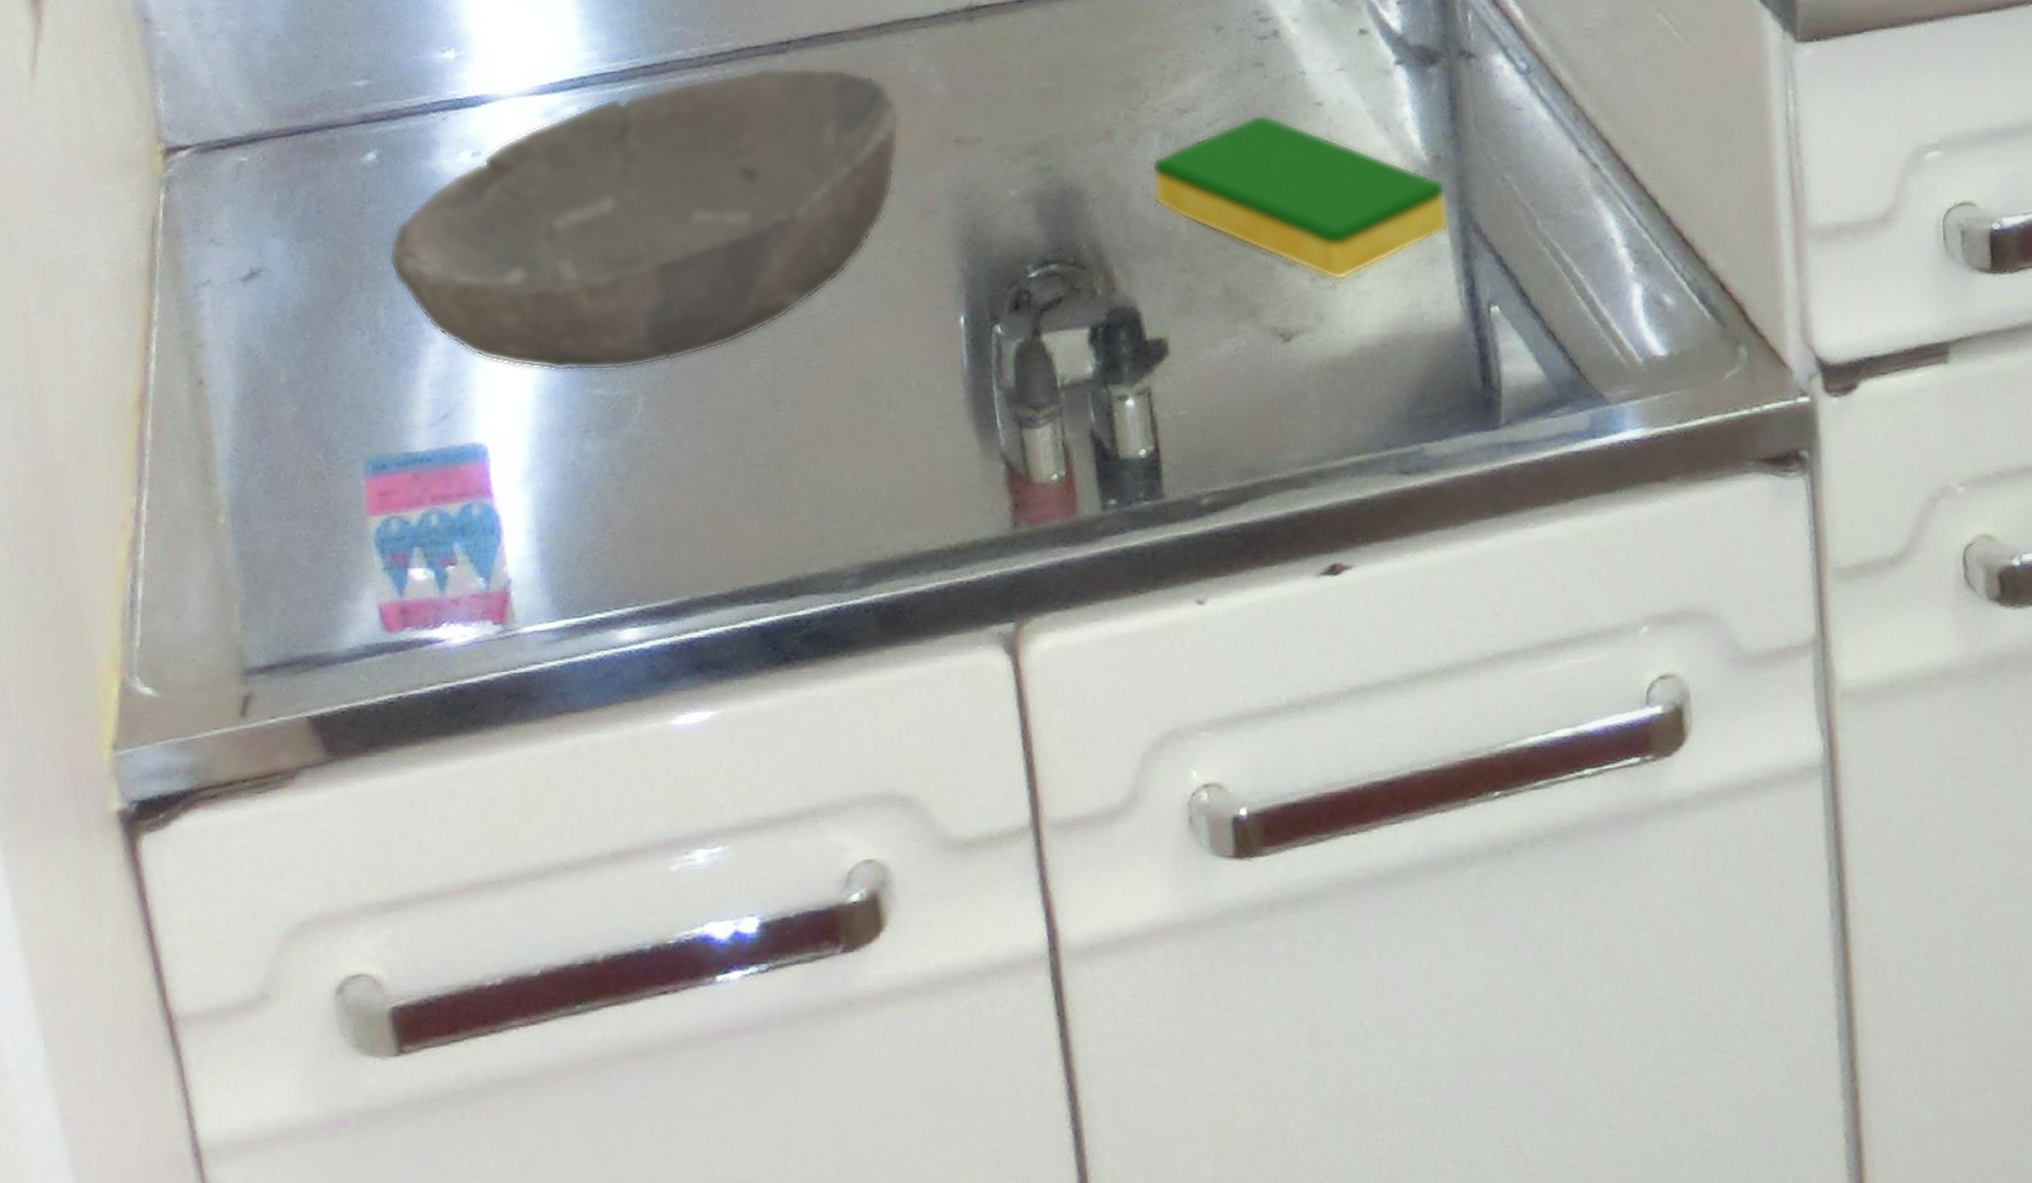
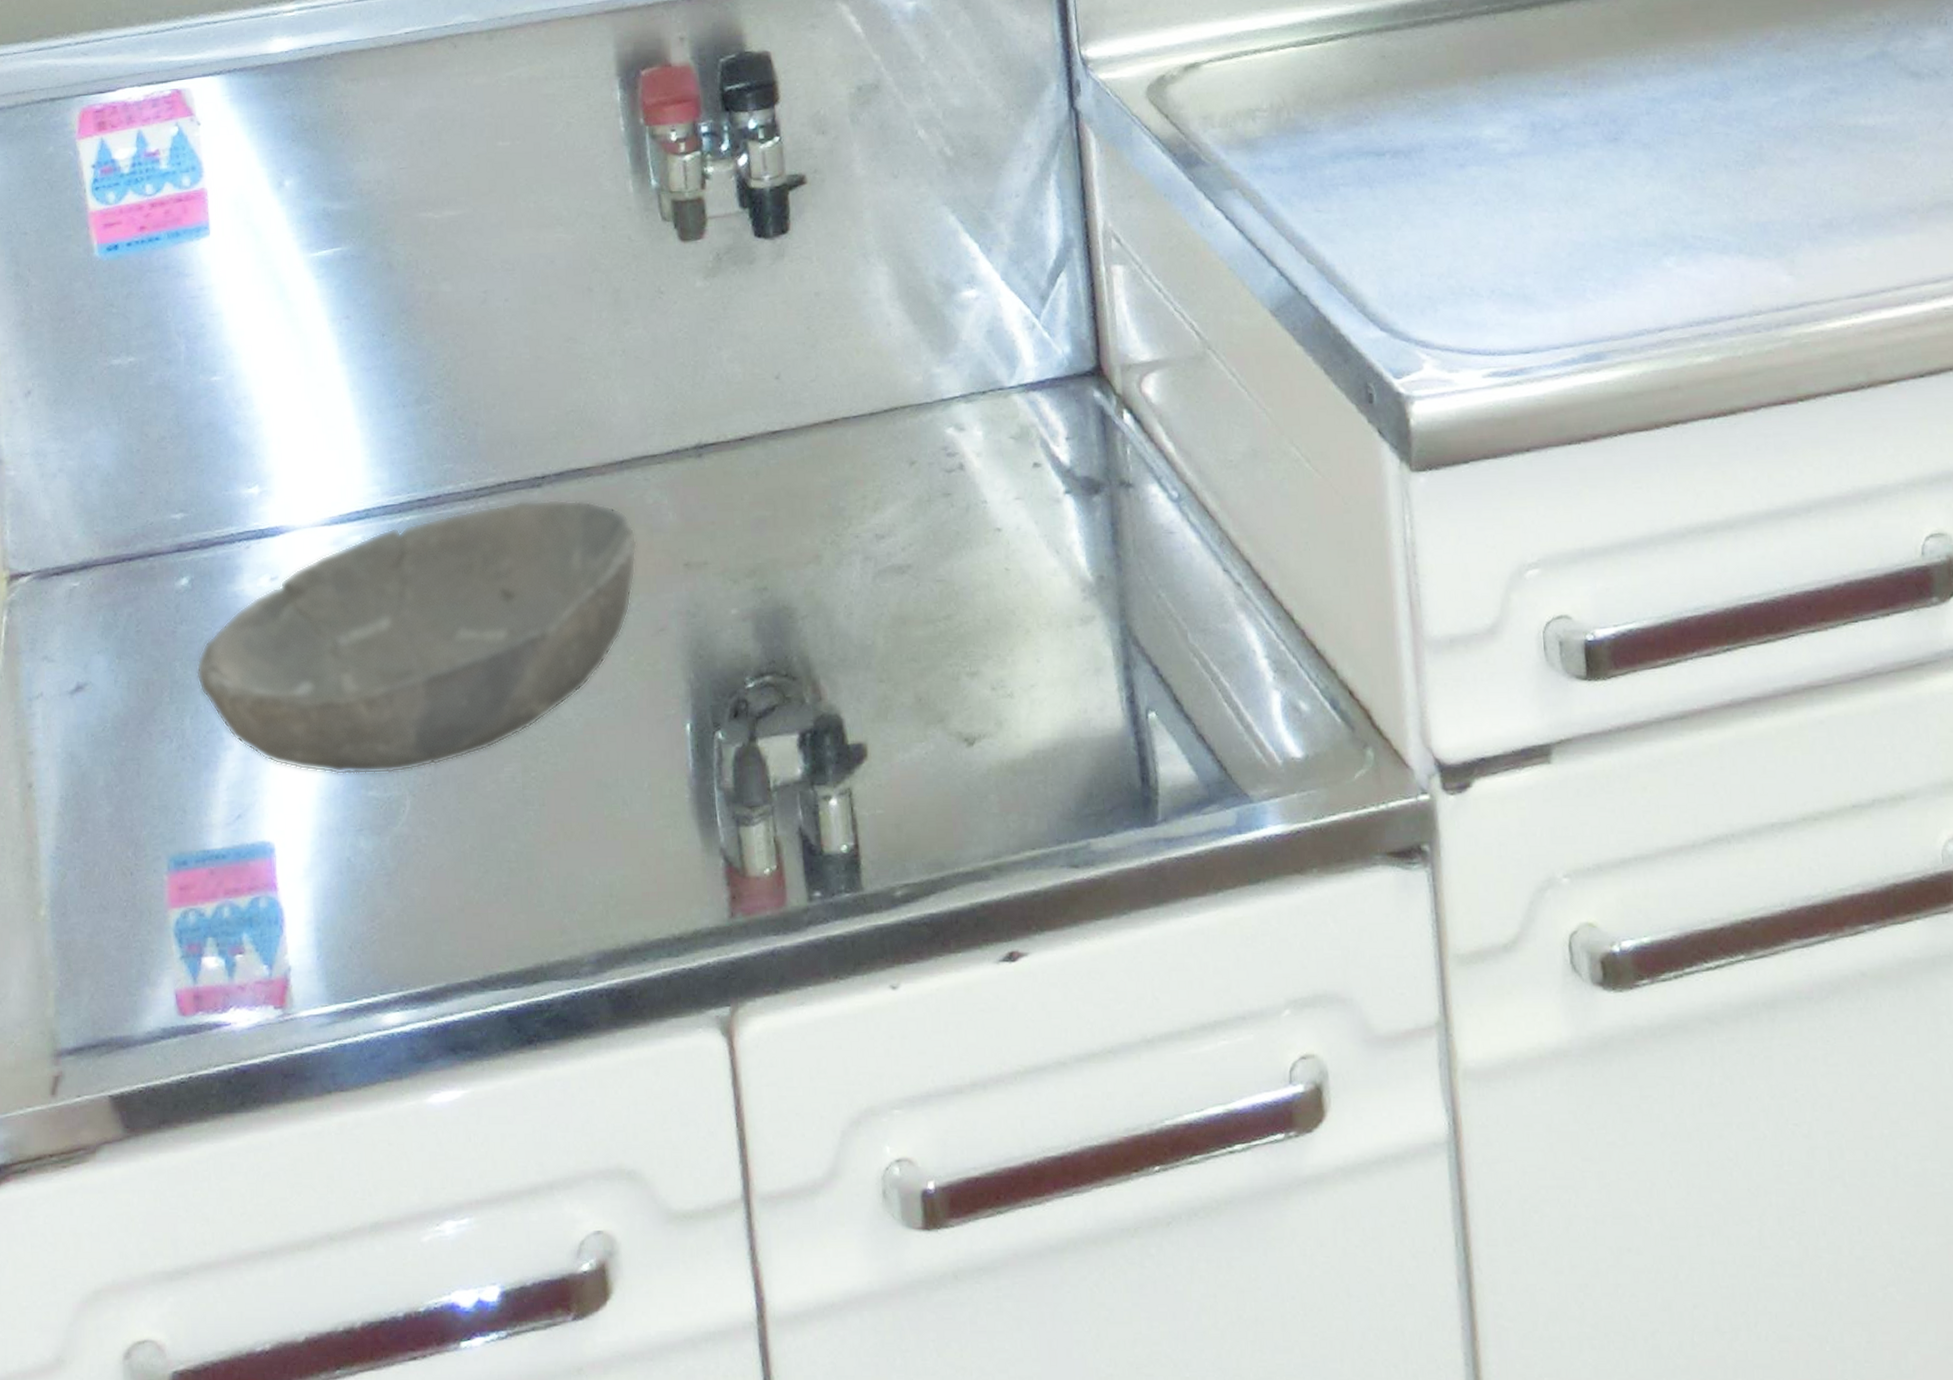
dish sponge: present [1151,114,1449,281] -> none [853,539,1112,690]

